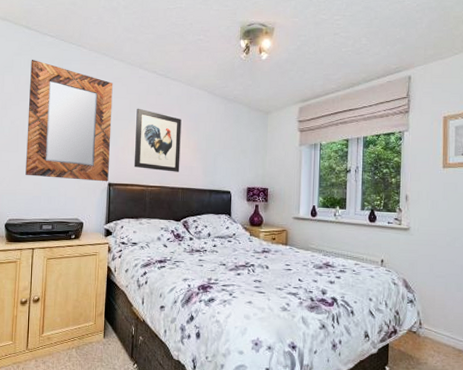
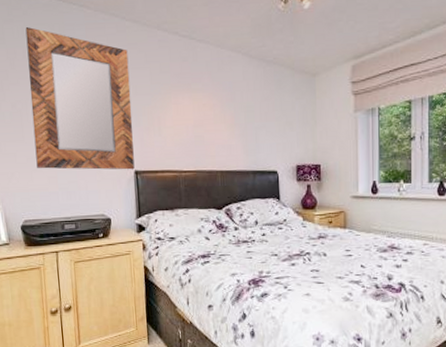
wall art: present [133,108,182,172] -> none [159,79,217,153]

